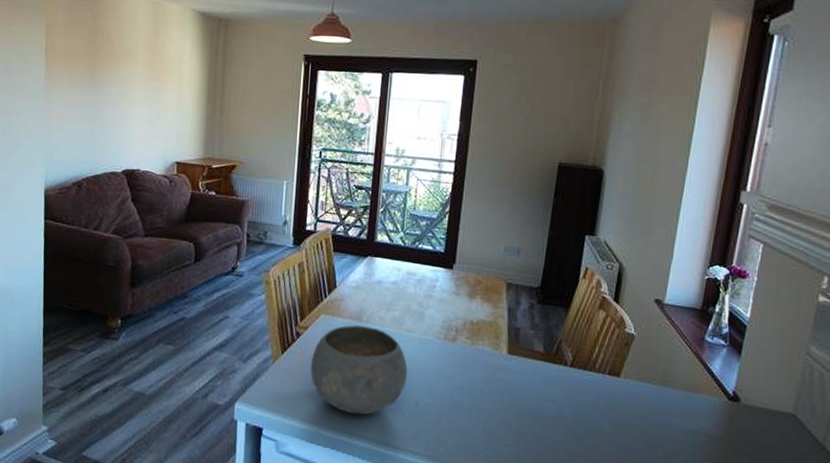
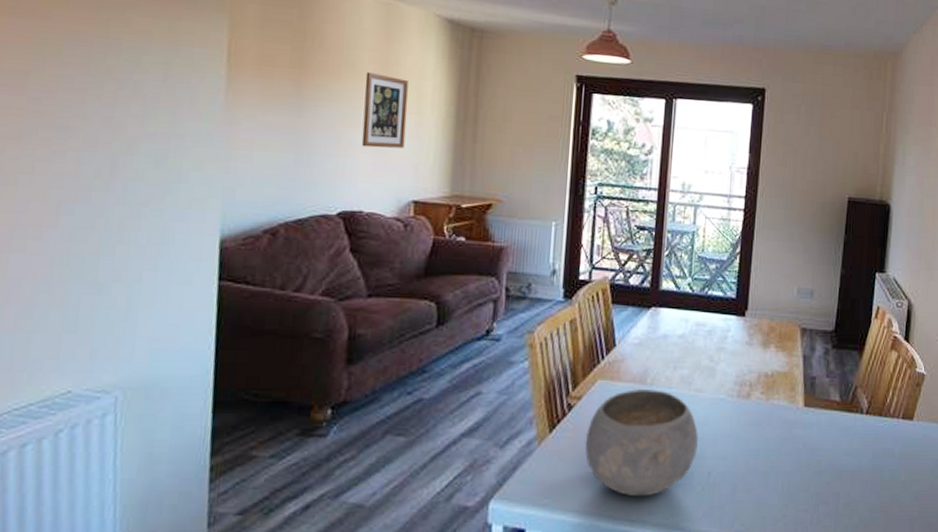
wall art: none [138,58,171,120] -> present [361,71,408,149]

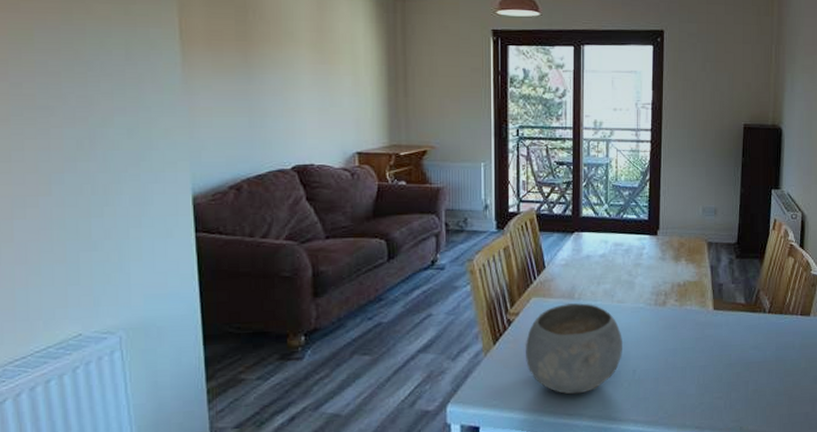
wall art: present [361,71,408,149] -> none [304,39,345,107]

